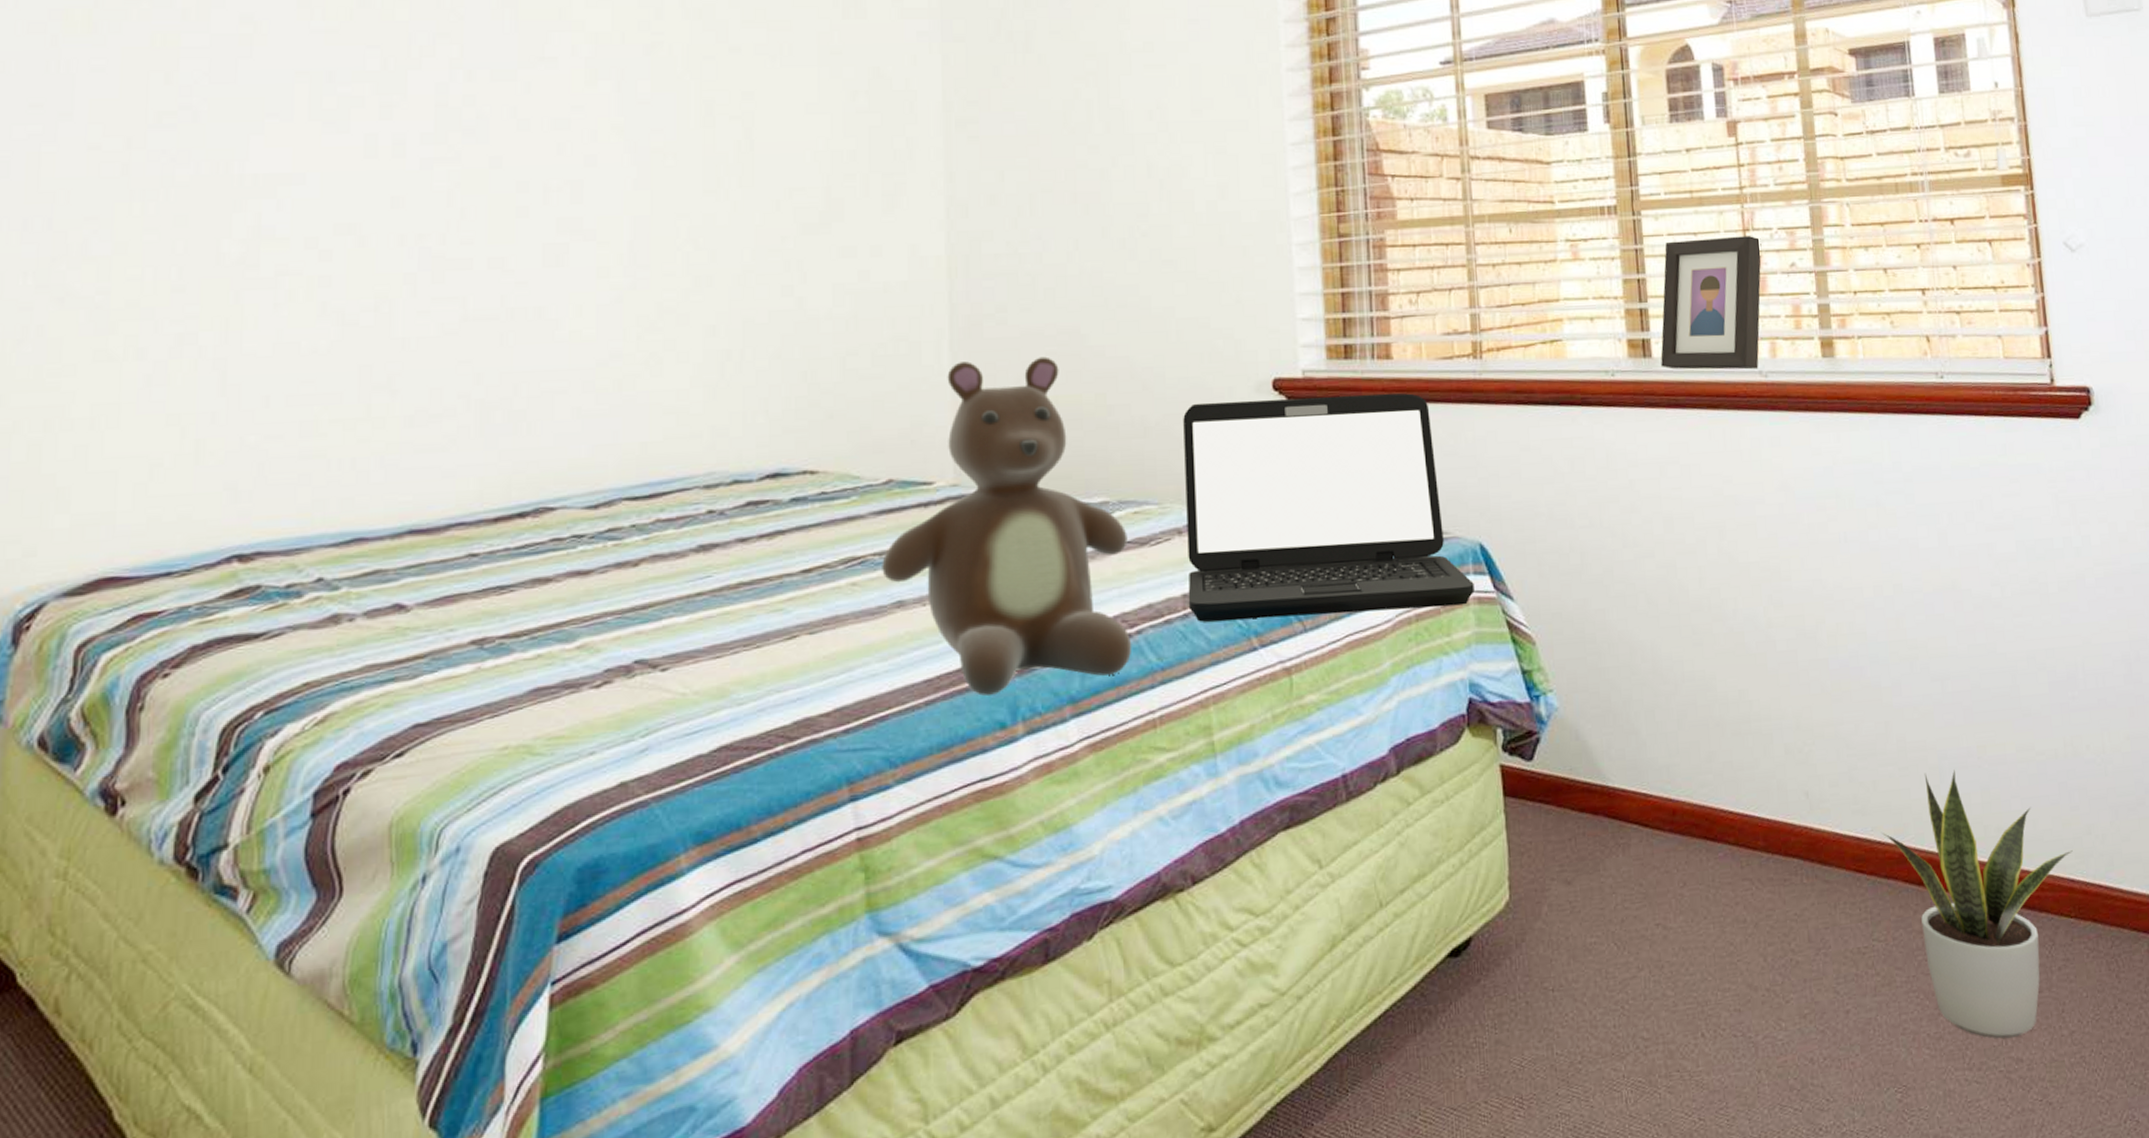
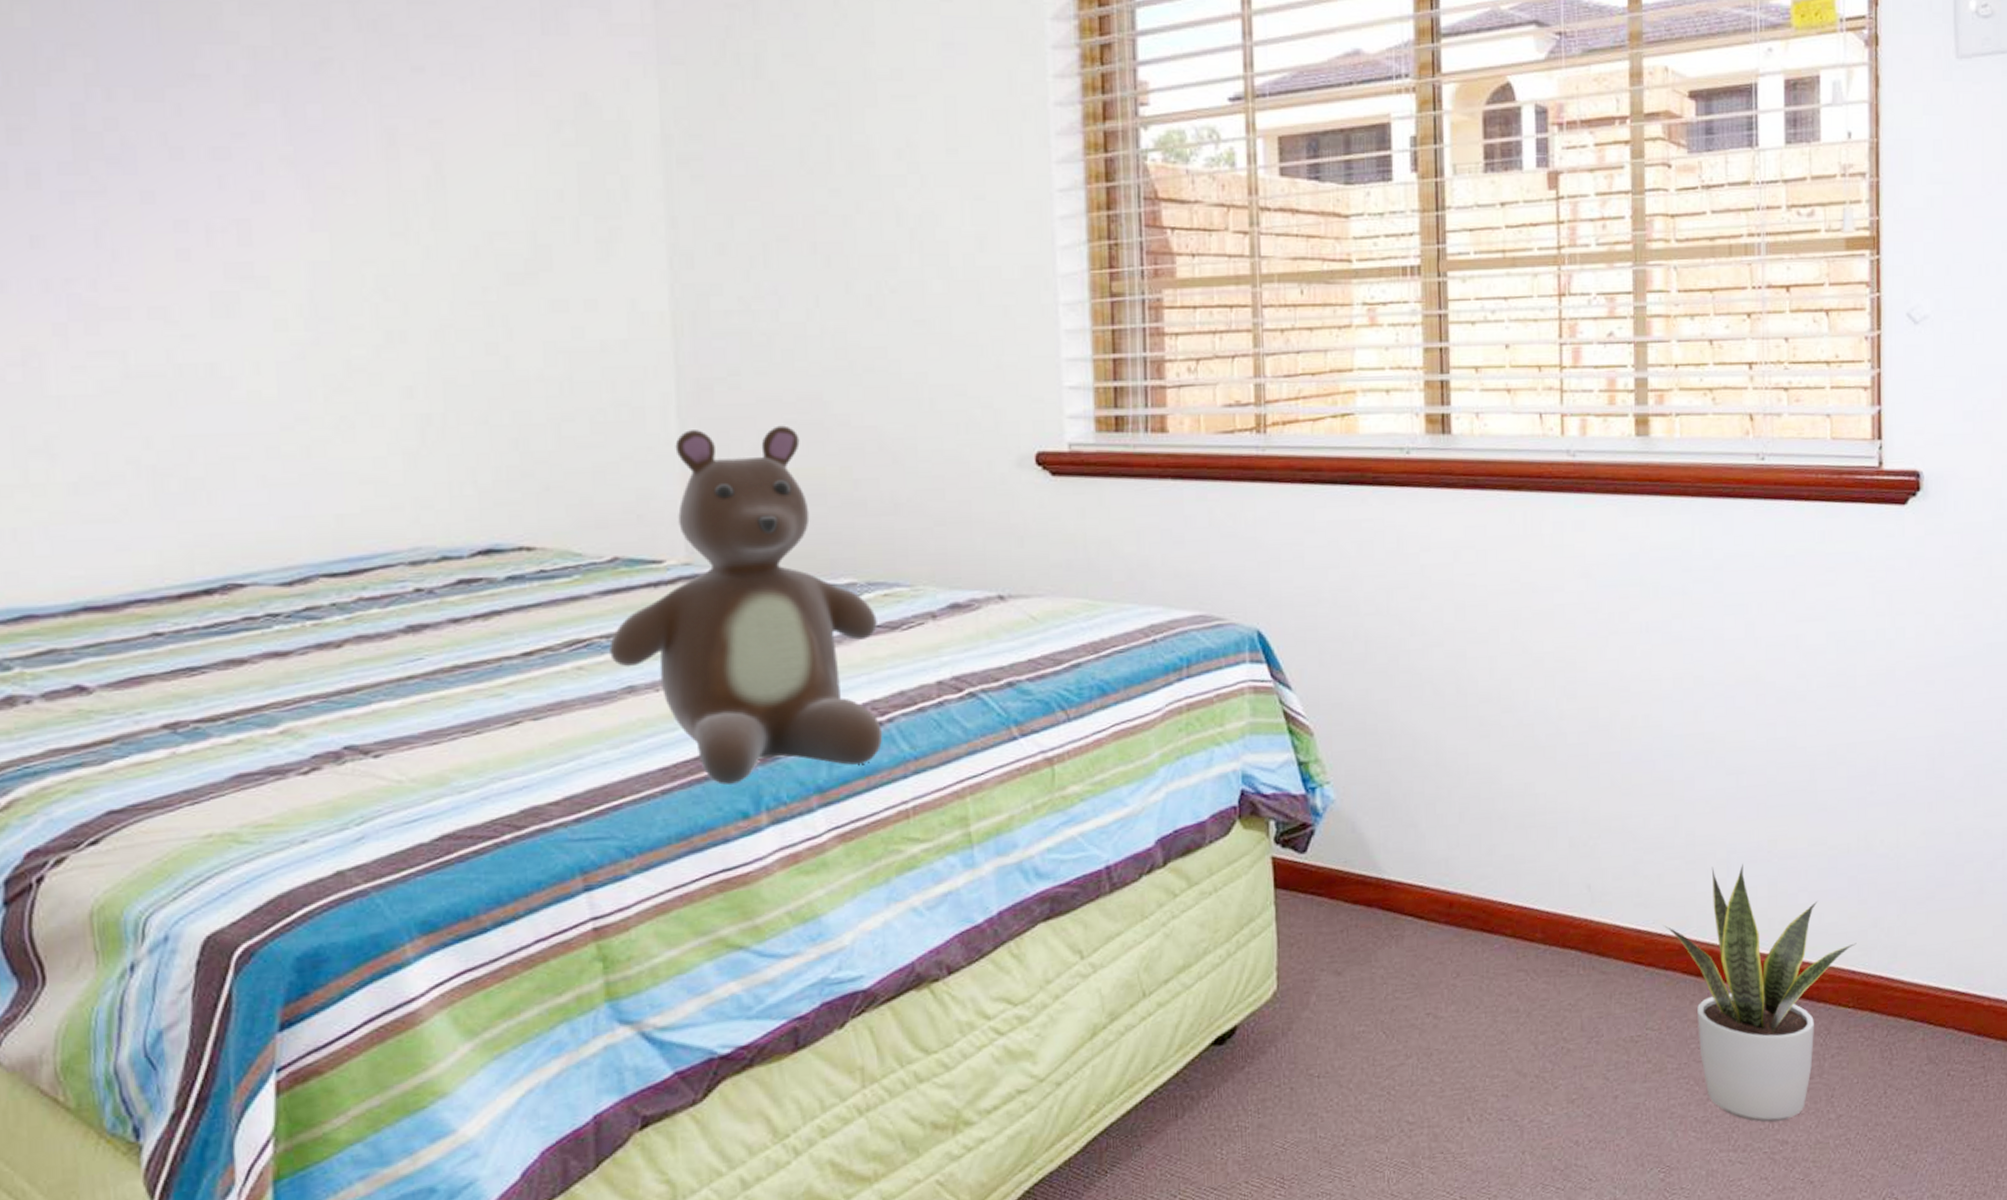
laptop: present [1183,393,1474,622] -> none [937,470,1250,710]
picture frame: present [1661,236,1762,370] -> none [1461,302,1578,449]

